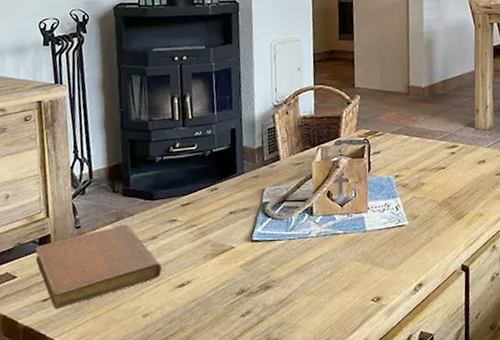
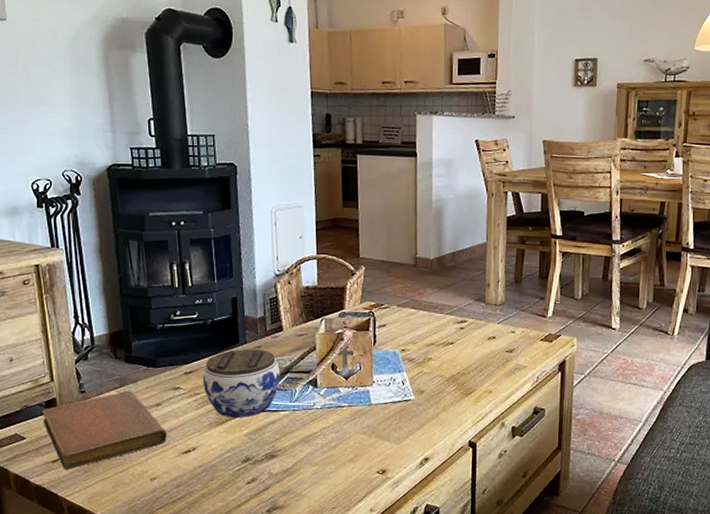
jar: none [199,179,276,250] -> present [202,349,280,419]

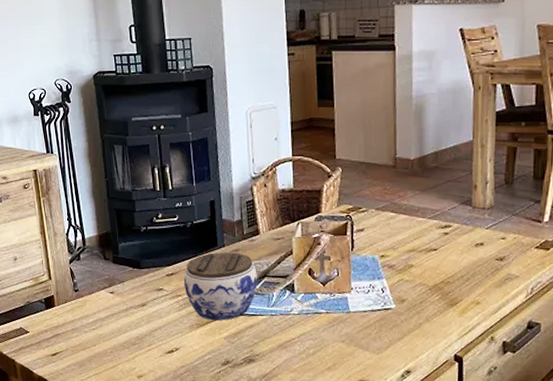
notebook: present [41,390,167,470] -> none [42,290,151,363]

